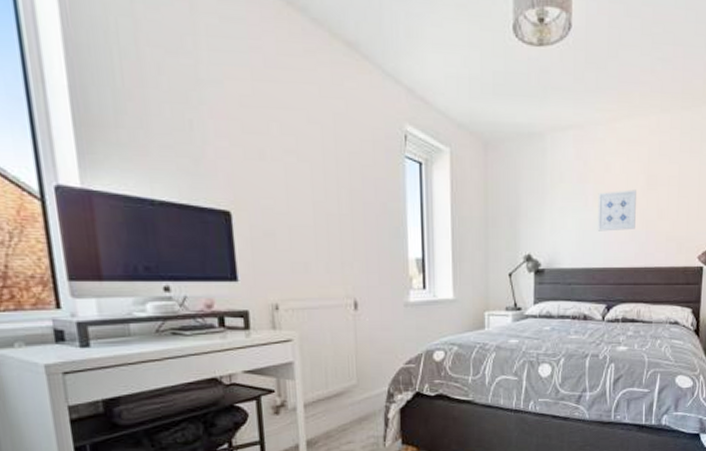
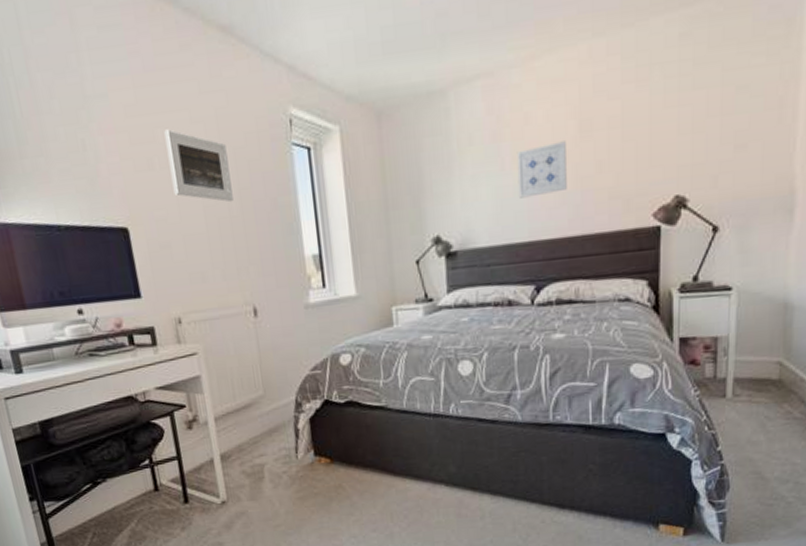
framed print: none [280,124,344,201] -> present [164,129,233,203]

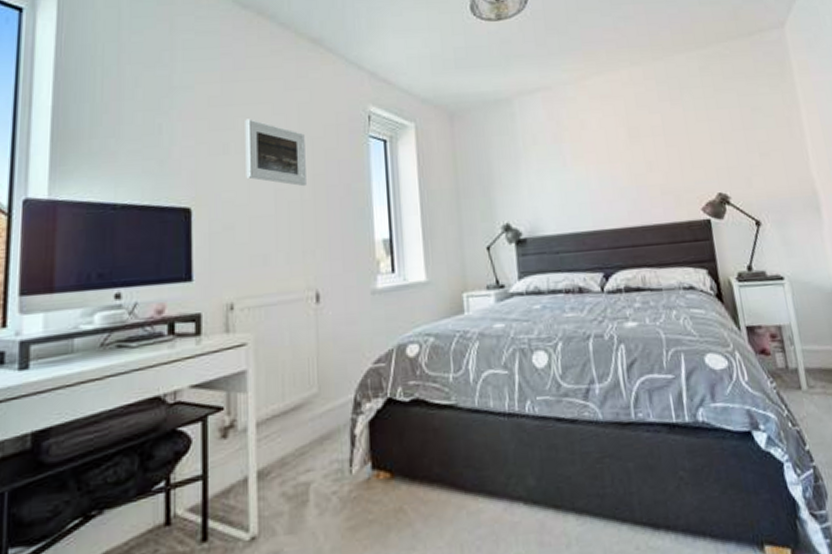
wall art: present [516,141,567,198] -> none [576,144,624,191]

